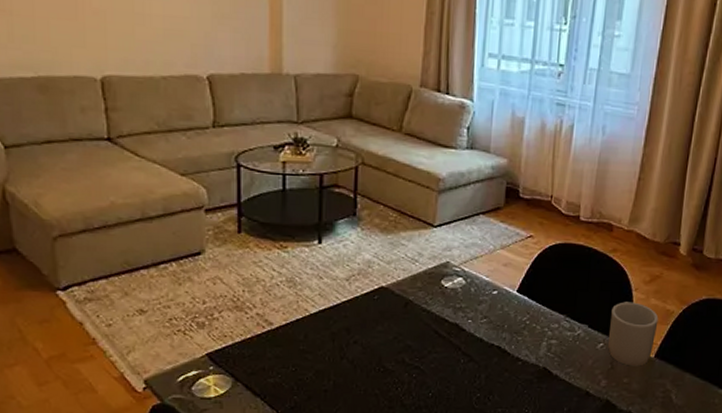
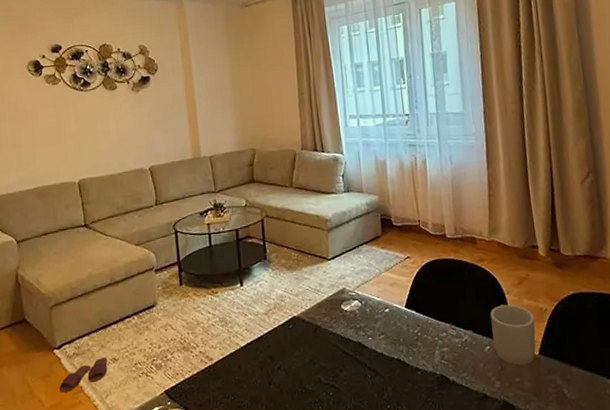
slippers: none [63,307,132,342] -> present [59,357,108,392]

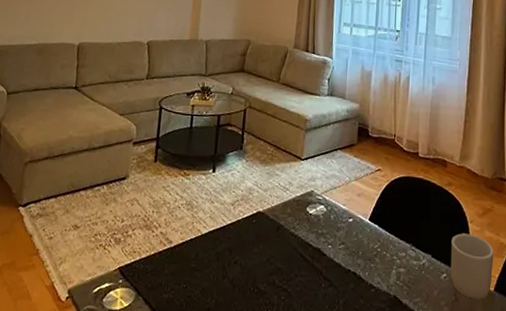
slippers: present [59,357,108,392] -> none [16,223,69,252]

